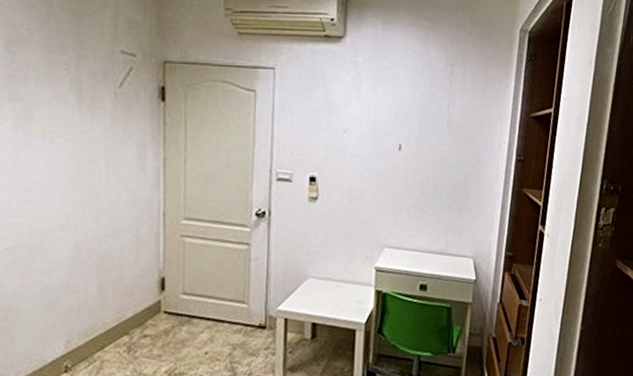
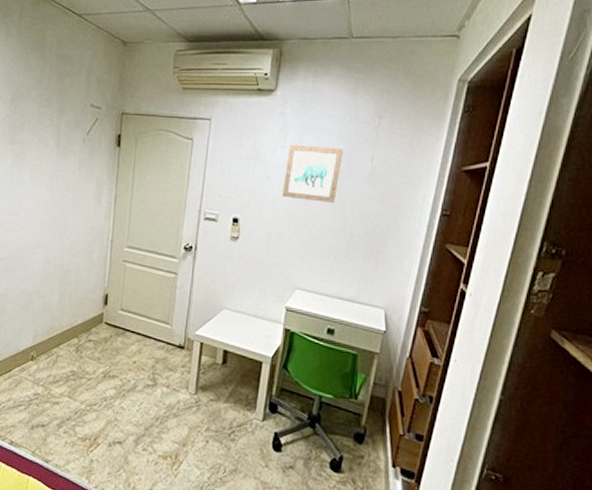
wall art: none [361,94,420,154] -> present [283,144,343,203]

